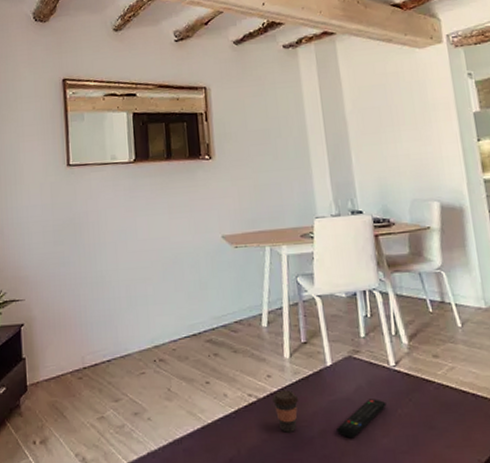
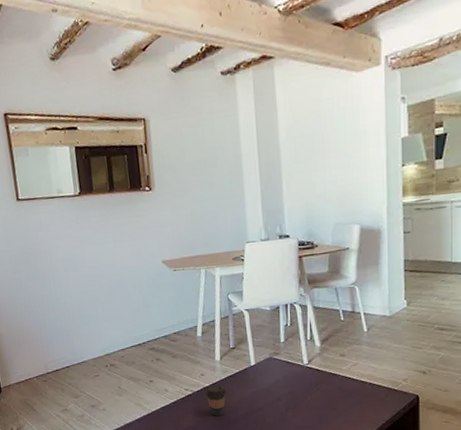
remote control: present [337,399,387,437] -> none [257,389,299,418]

